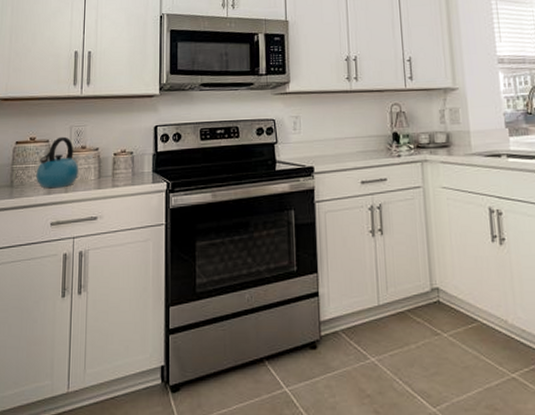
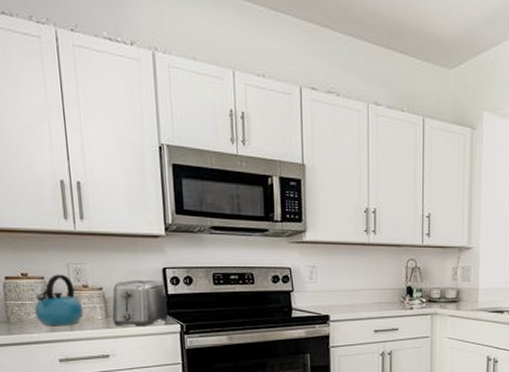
toaster: none [104,138,156,186] -> present [112,279,169,326]

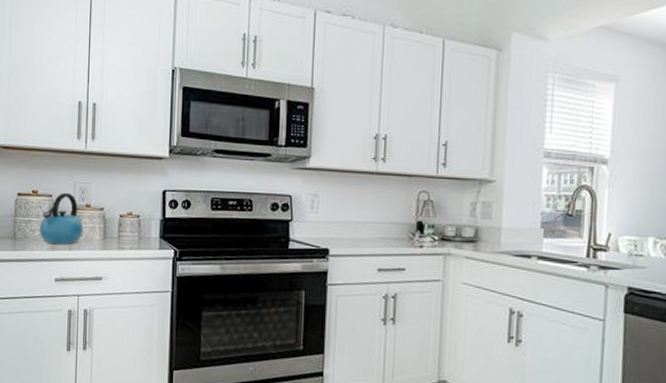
toaster: present [112,279,169,326] -> none [109,201,164,250]

